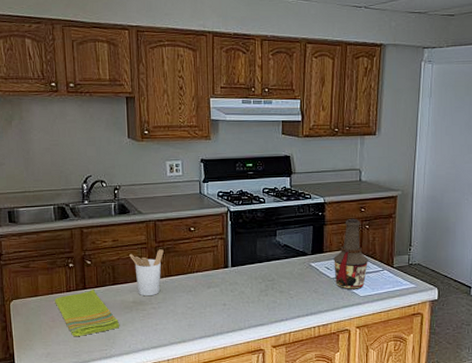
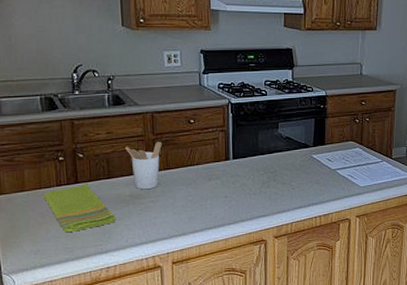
bottle: present [334,218,369,290] -> none [335,111,369,181]

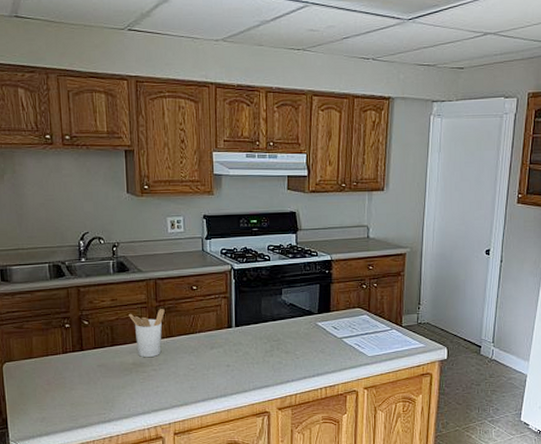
dish towel: present [43,182,116,232] -> none [50,350,119,400]

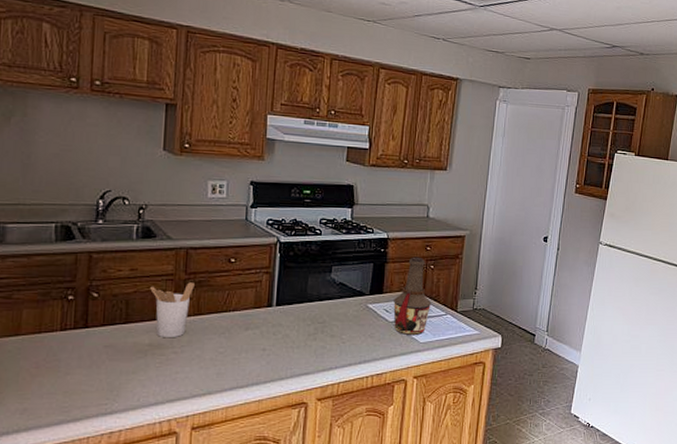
bottle: none [341,276,377,350] -> present [393,257,432,336]

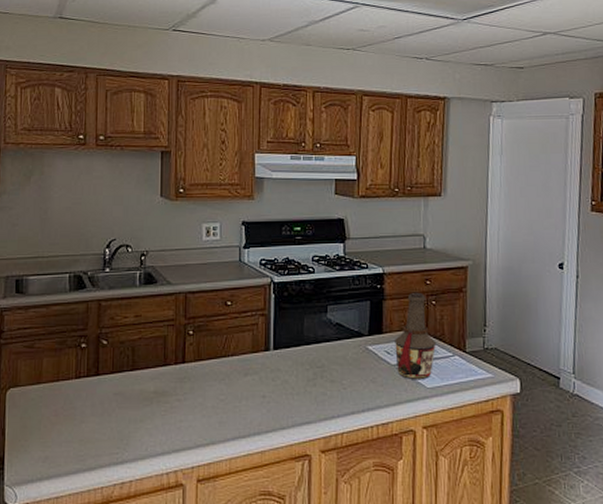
utensil holder: present [150,282,195,338] -> none [153,327,194,385]

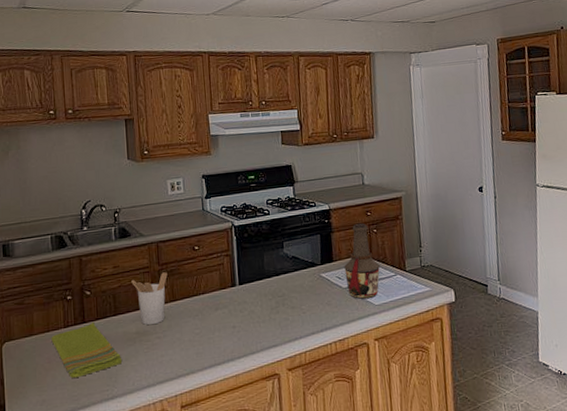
dish towel: none [60,375,137,435] -> present [51,321,123,378]
utensil holder: none [153,327,194,385] -> present [131,272,168,326]

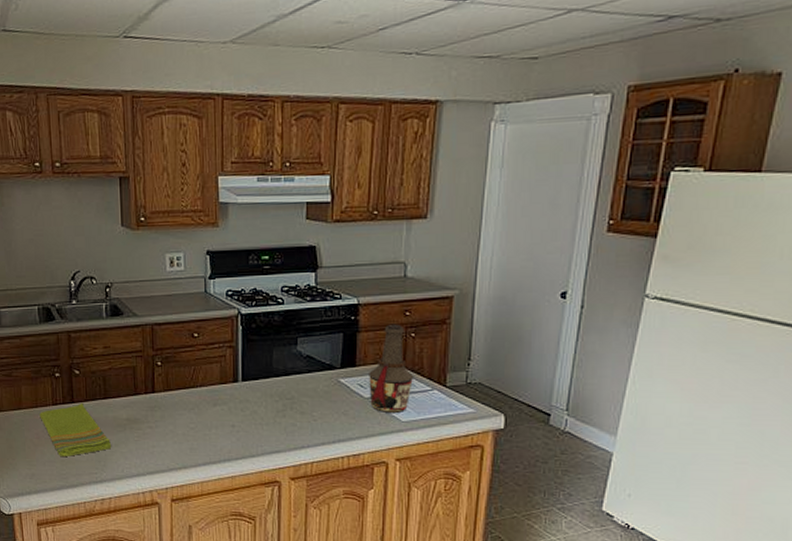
utensil holder: present [131,272,168,326] -> none [123,358,162,414]

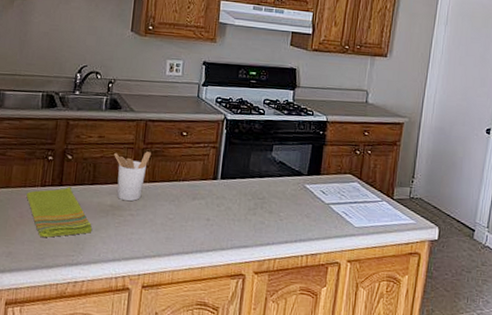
utensil holder: none [123,358,162,414] -> present [114,151,151,202]
bottle: present [369,324,414,414] -> none [330,141,368,220]

